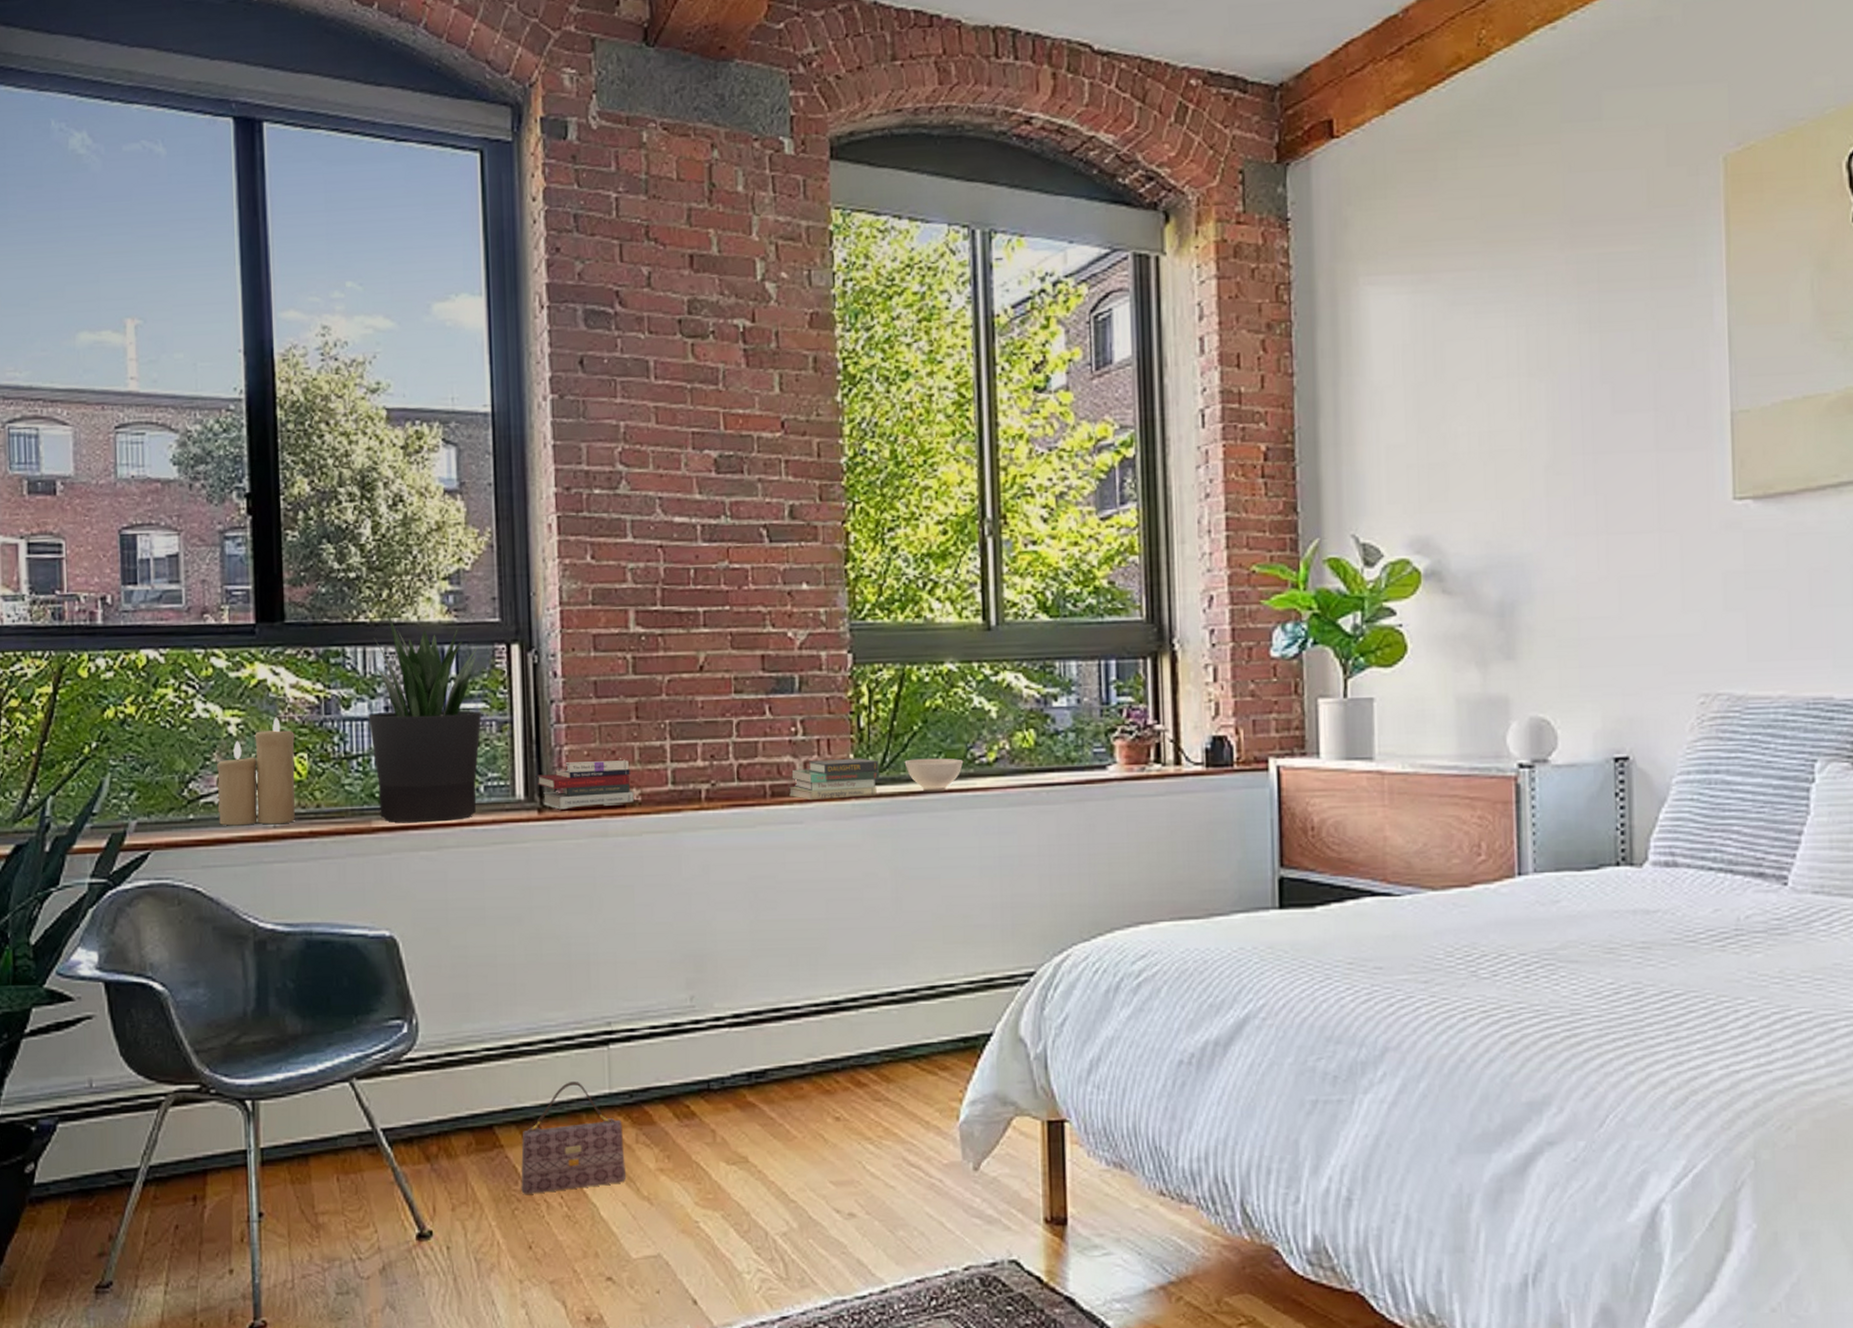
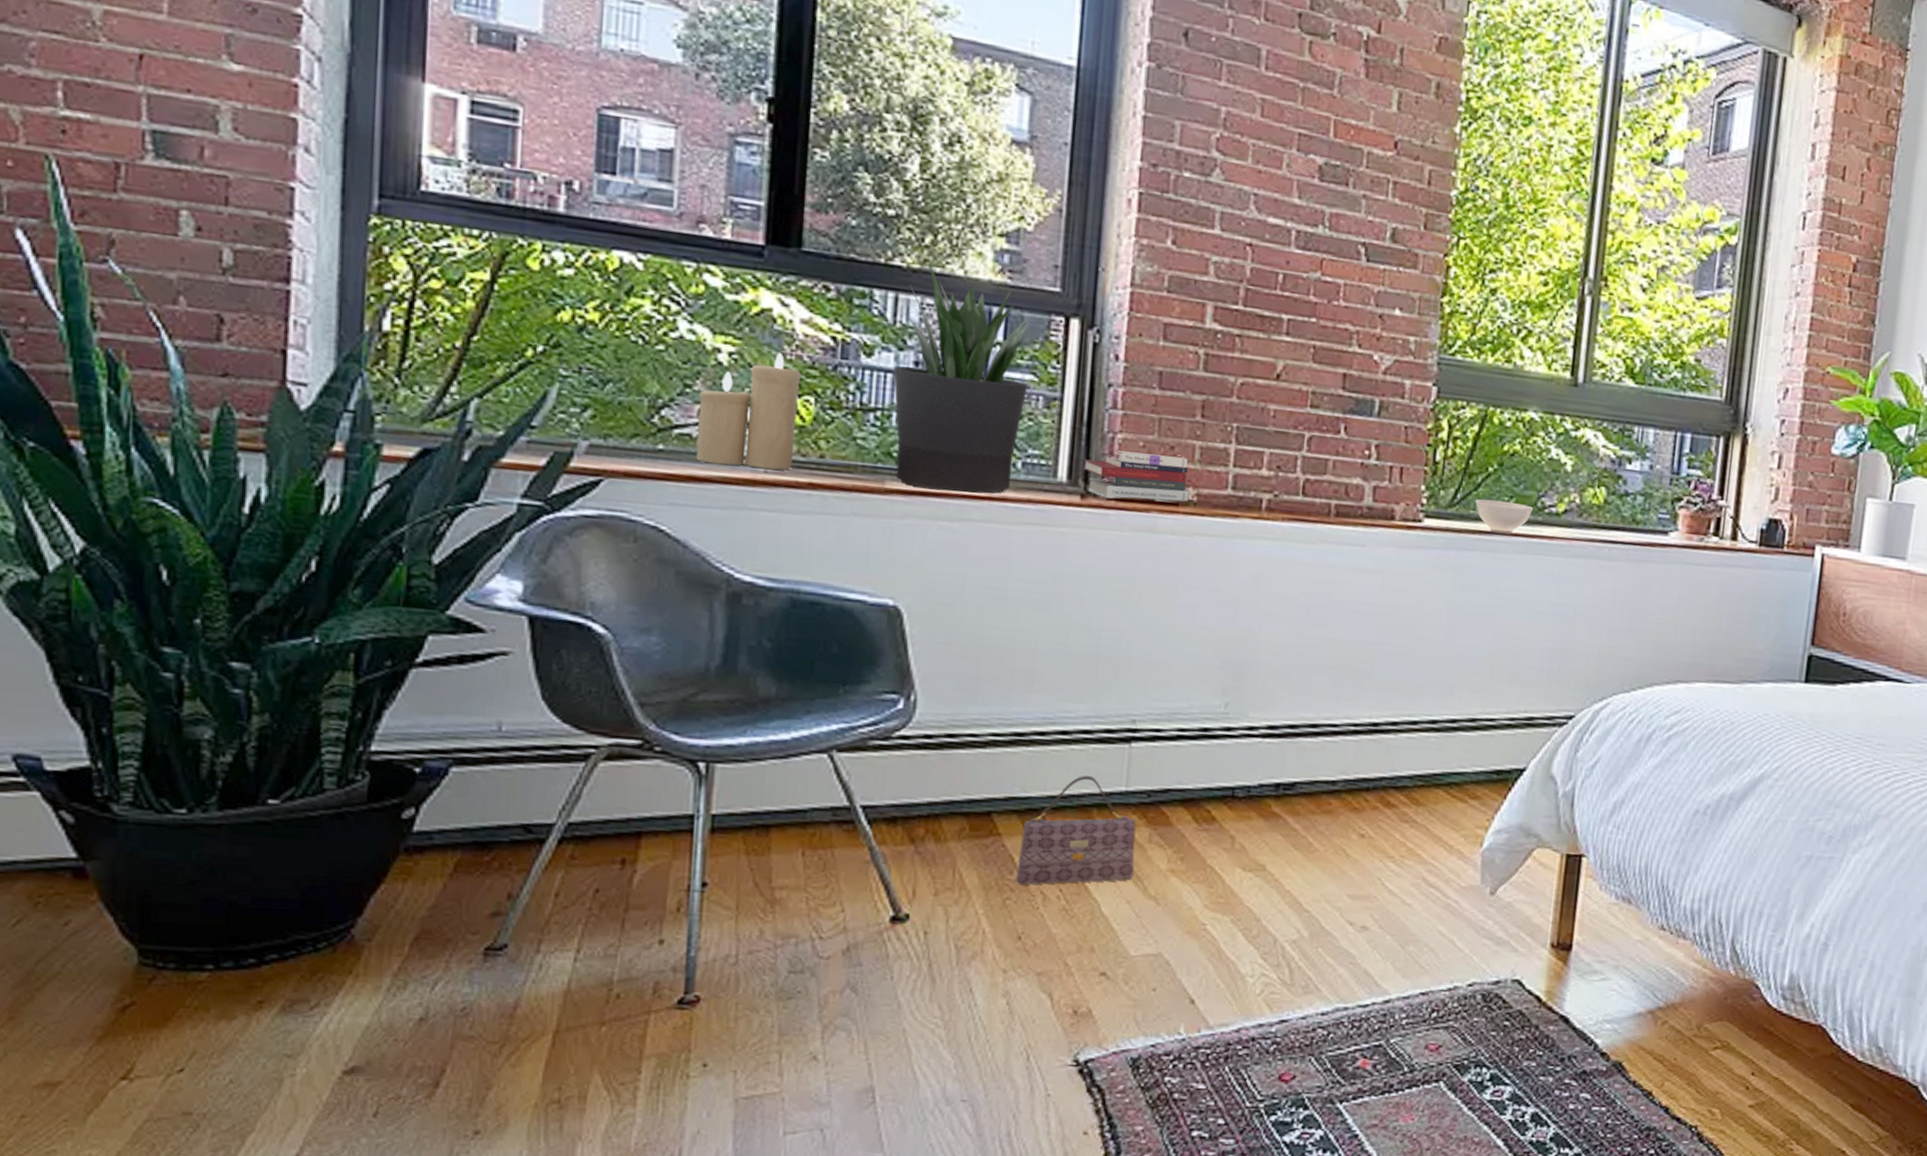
books: present [789,758,880,801] -> none [1354,486,1450,530]

